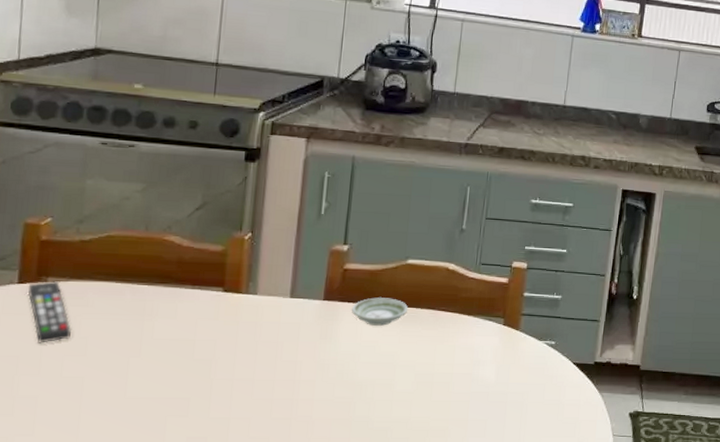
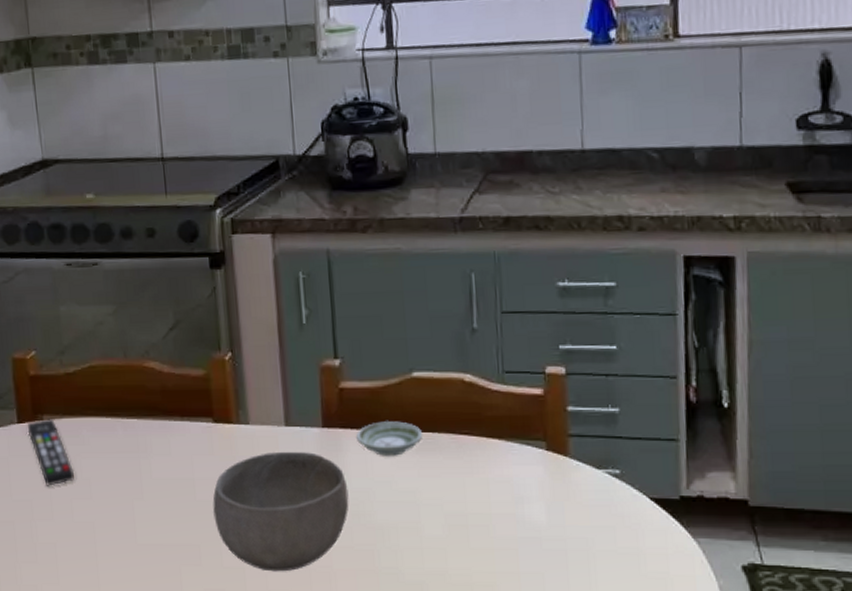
bowl: none [208,318,337,421] -> present [212,451,349,572]

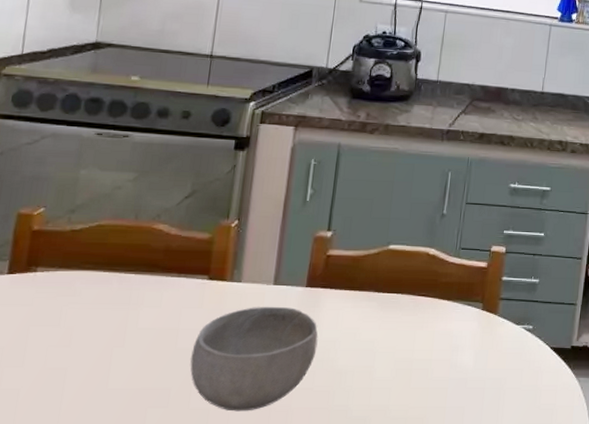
remote control: present [27,418,74,486] -> none [16,270,57,334]
saucer: present [355,421,423,456] -> none [333,283,389,312]

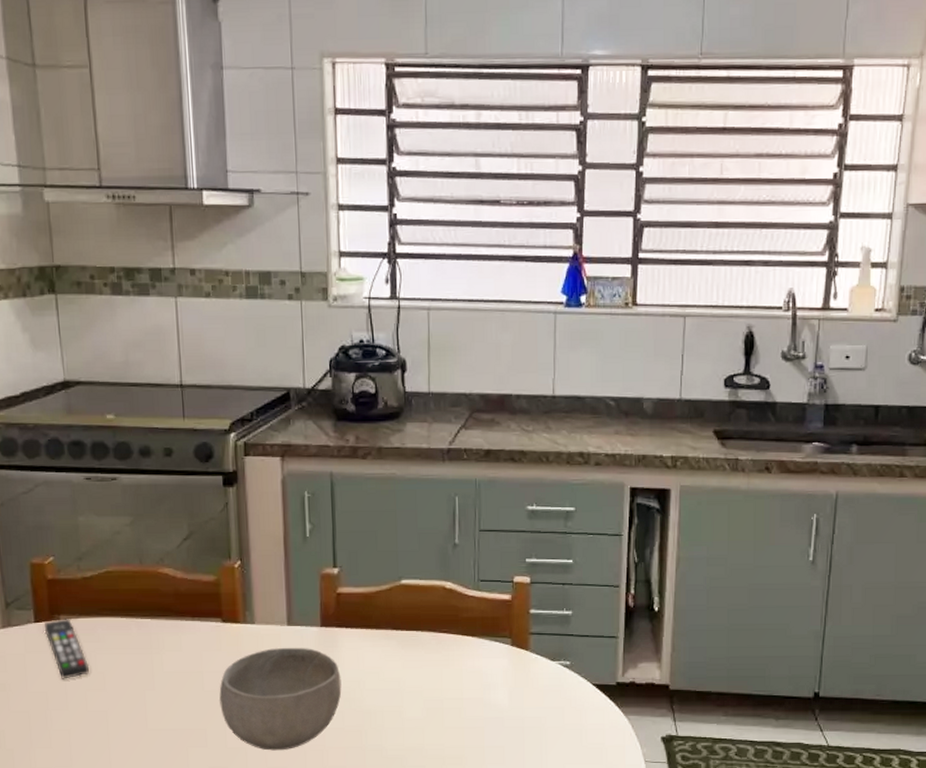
remote control: none [16,270,57,334] -> present [44,618,89,679]

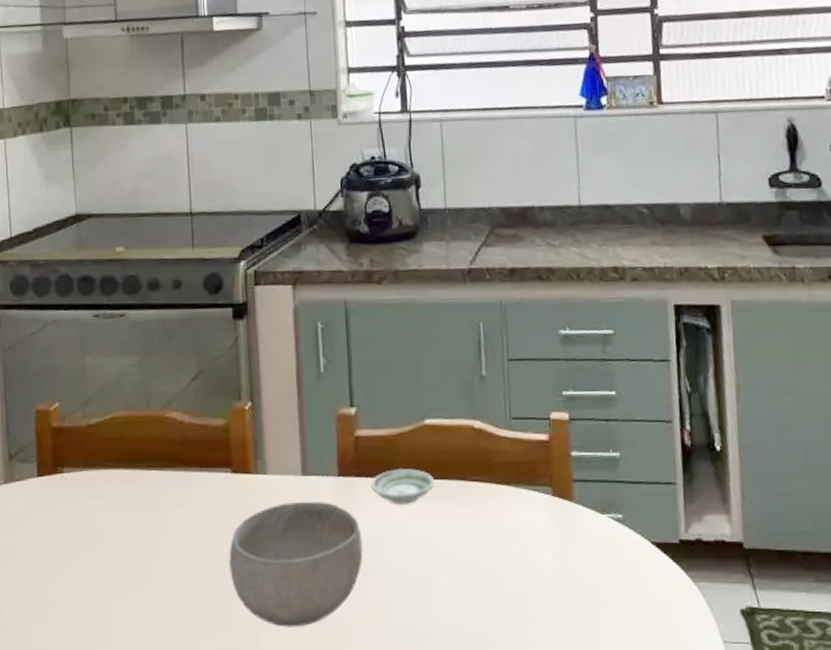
remote control: present [44,618,89,679] -> none [46,470,91,542]
saucer: none [349,621,408,651] -> present [370,469,435,504]

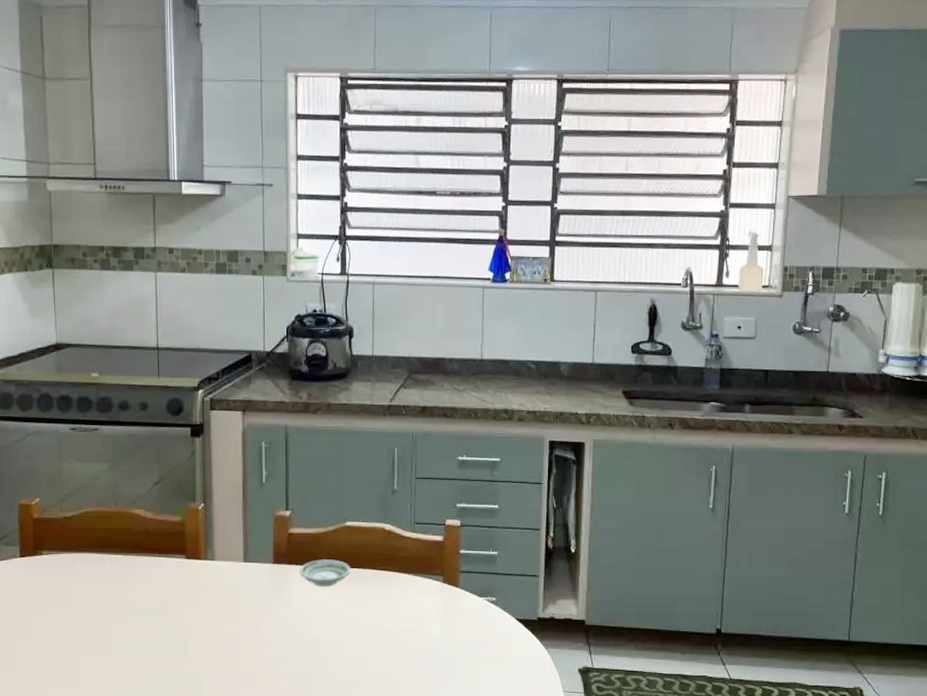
bowl: present [229,501,363,627] -> none [181,582,291,677]

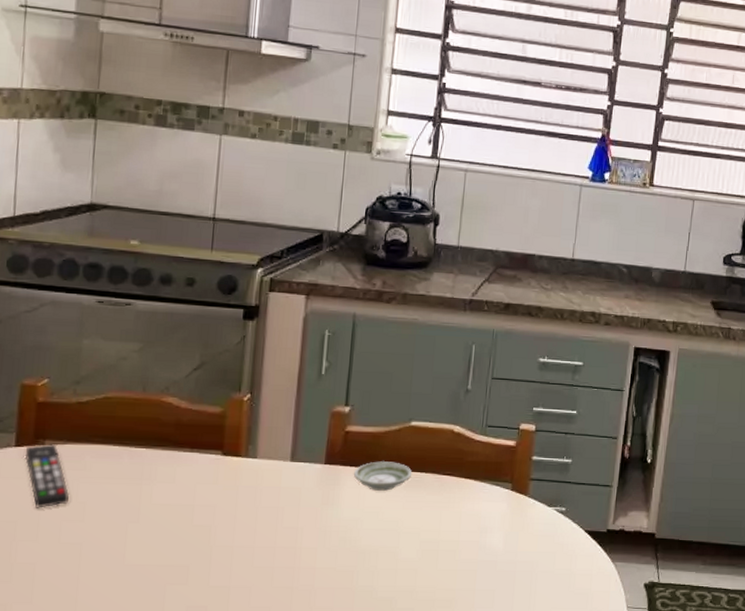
remote control: none [28,553,66,609] -> present [24,443,69,508]

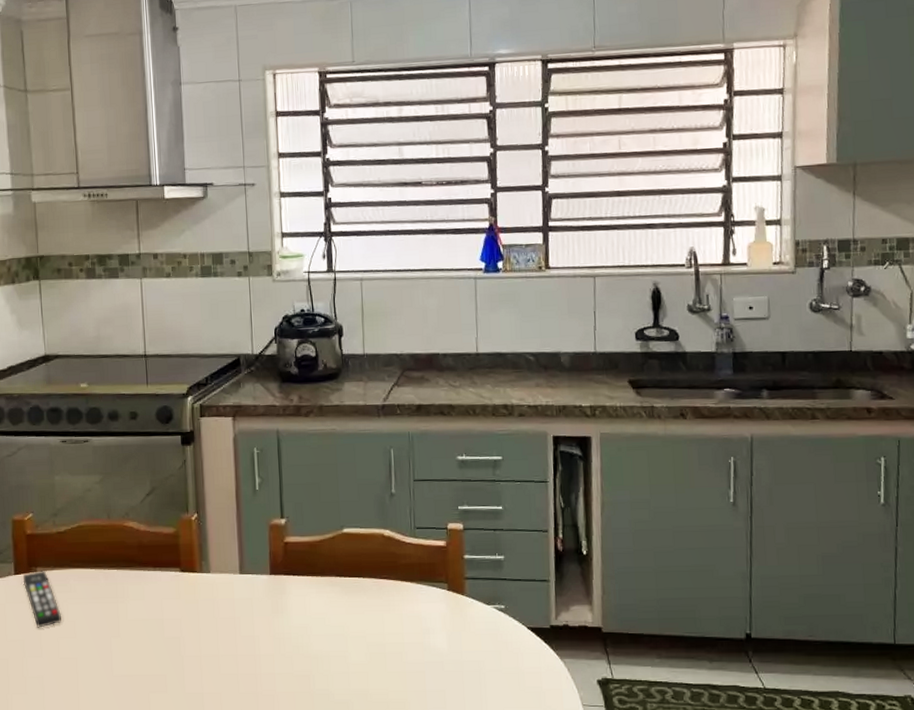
saucer: present [353,461,413,491] -> none [297,569,351,597]

